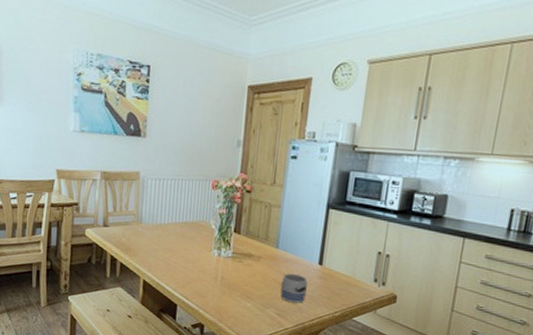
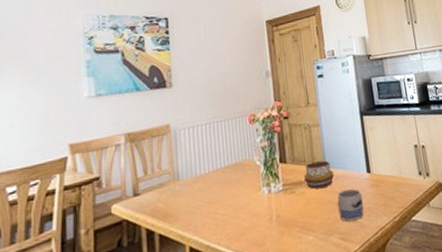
decorative bowl: none [254,239,285,267] -> present [304,160,335,190]

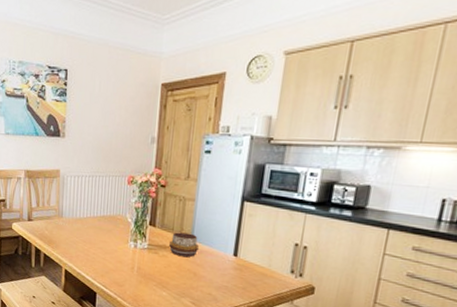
mug: present [337,188,364,222] -> none [195,264,222,293]

